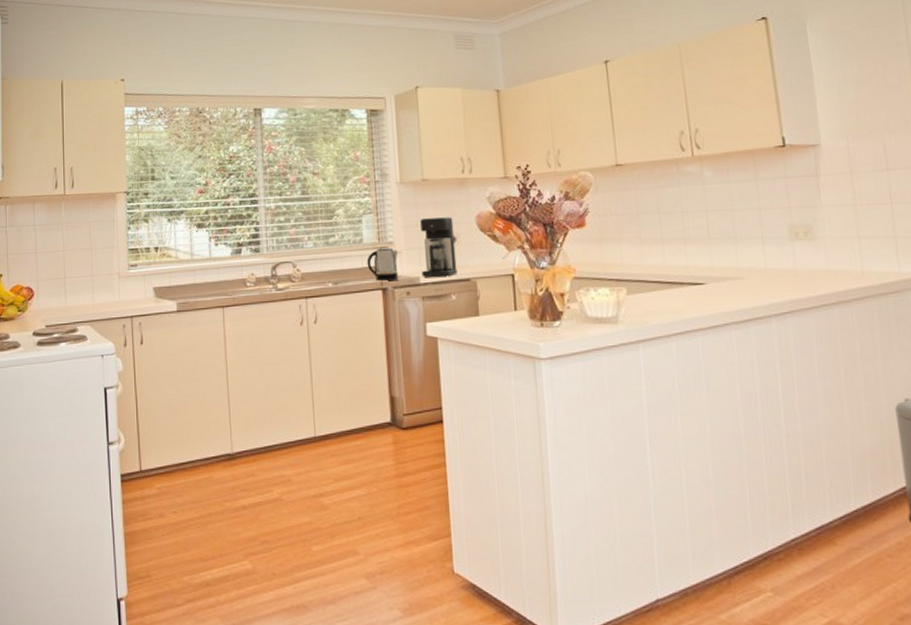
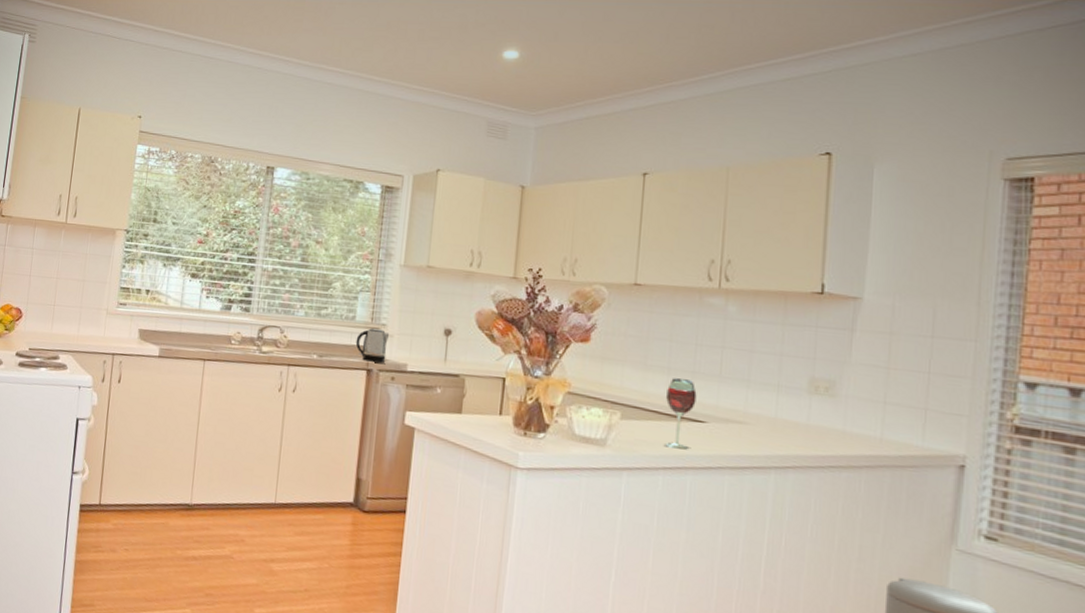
coffee maker: present [420,217,458,277] -> none [410,306,452,369]
wineglass: none [664,246,695,314] -> present [665,378,697,450]

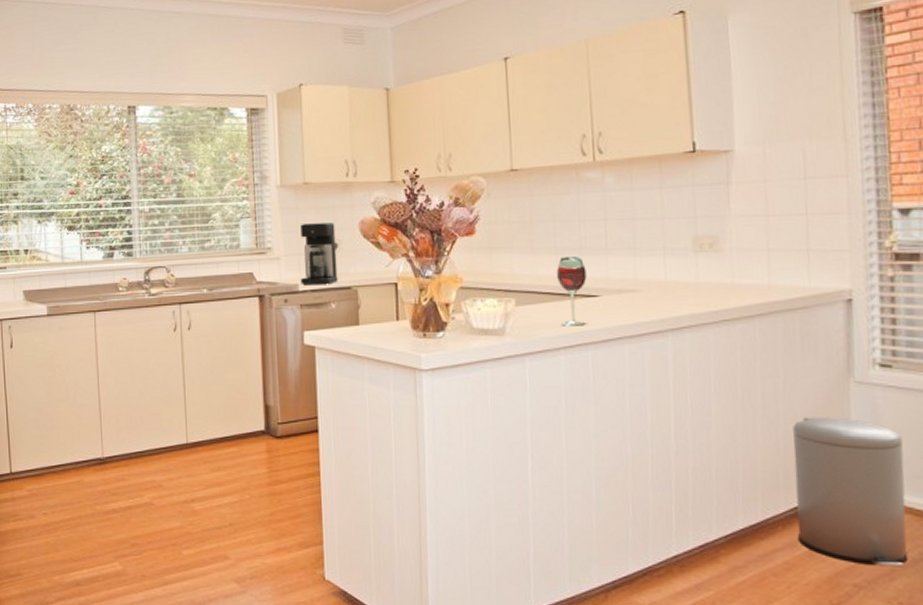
kettle: present [355,327,390,364] -> none [243,252,277,289]
coffee maker: none [410,306,452,369] -> present [300,222,338,285]

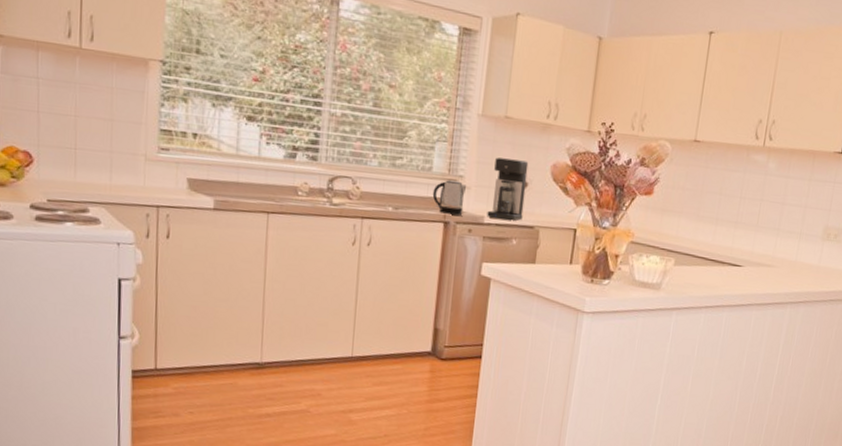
kettle: none [243,252,277,289] -> present [432,179,467,216]
wineglass: present [557,257,587,326] -> none [708,228,738,291]

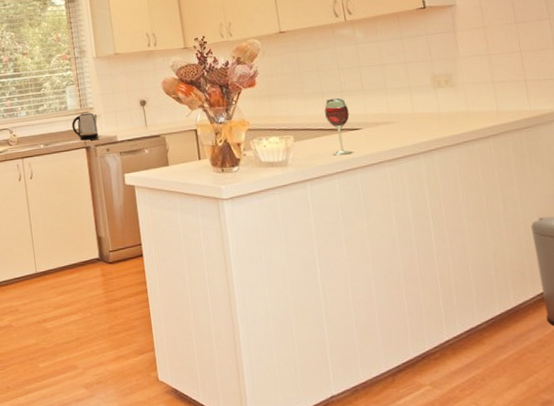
coffee maker: present [487,157,529,221] -> none [115,84,149,136]
wineglass: none [708,228,738,291] -> present [324,98,354,156]

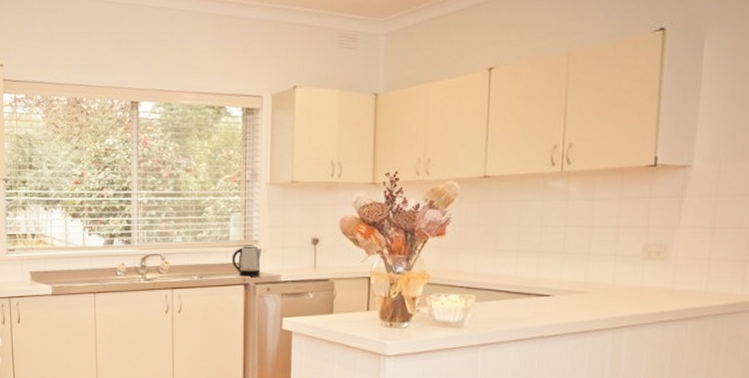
wineglass: present [324,98,354,156] -> none [515,259,543,322]

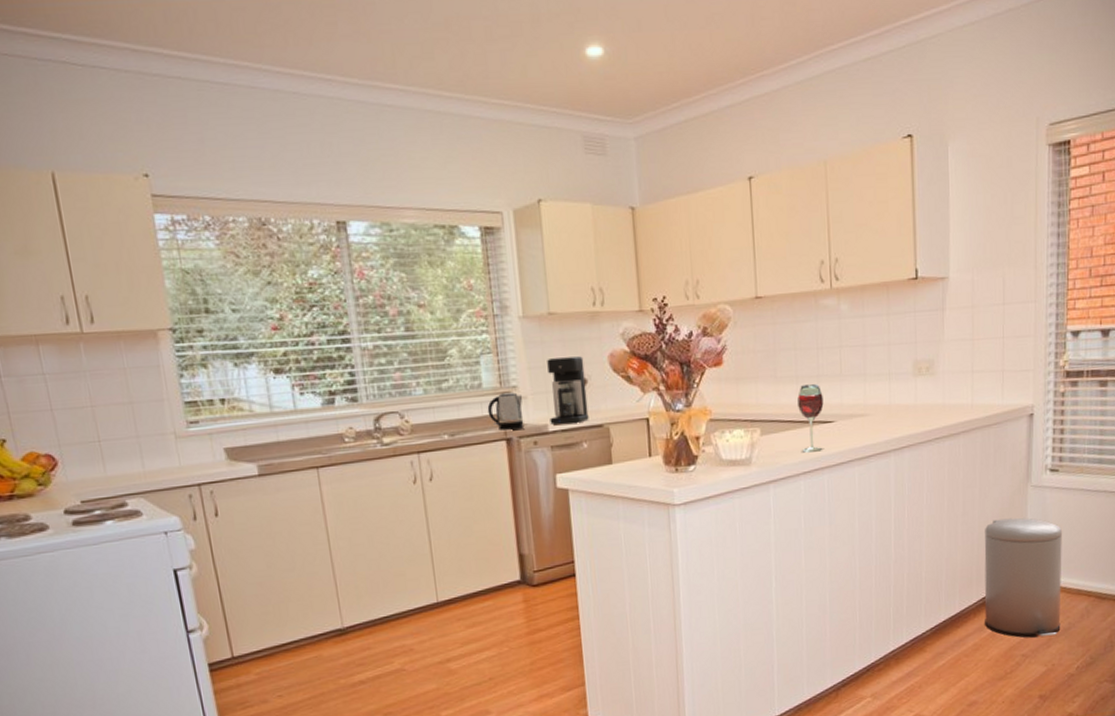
coffee maker: none [283,219,318,277] -> present [547,356,589,425]
wineglass: none [515,259,543,322] -> present [797,384,824,453]

